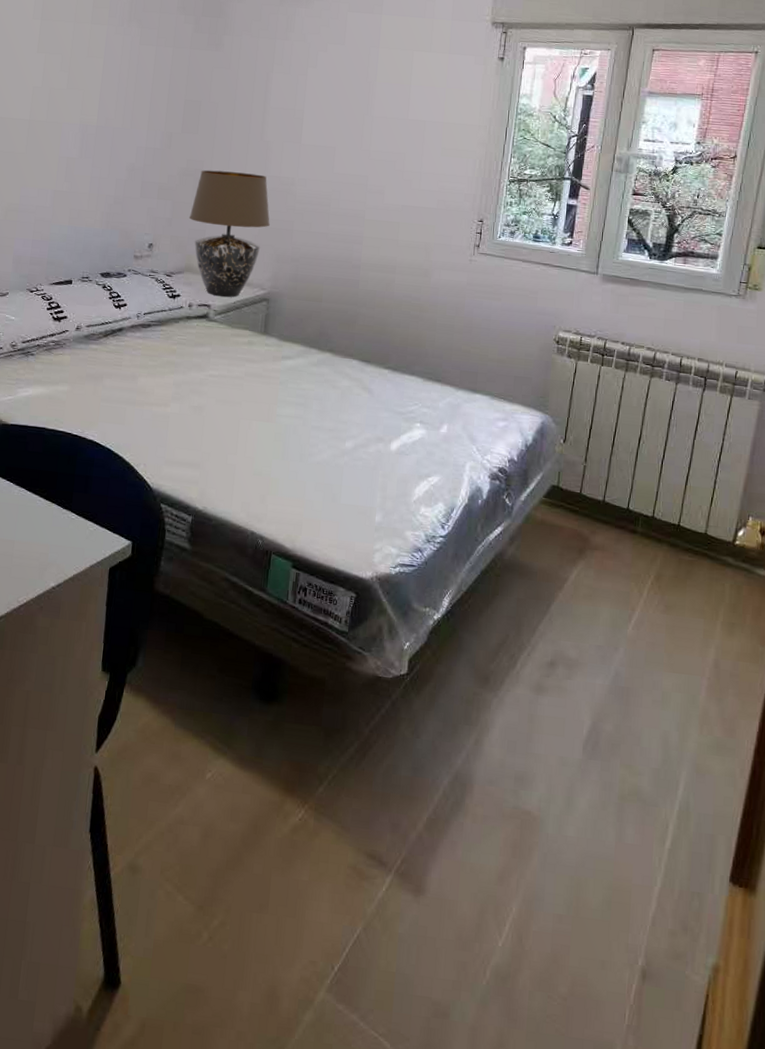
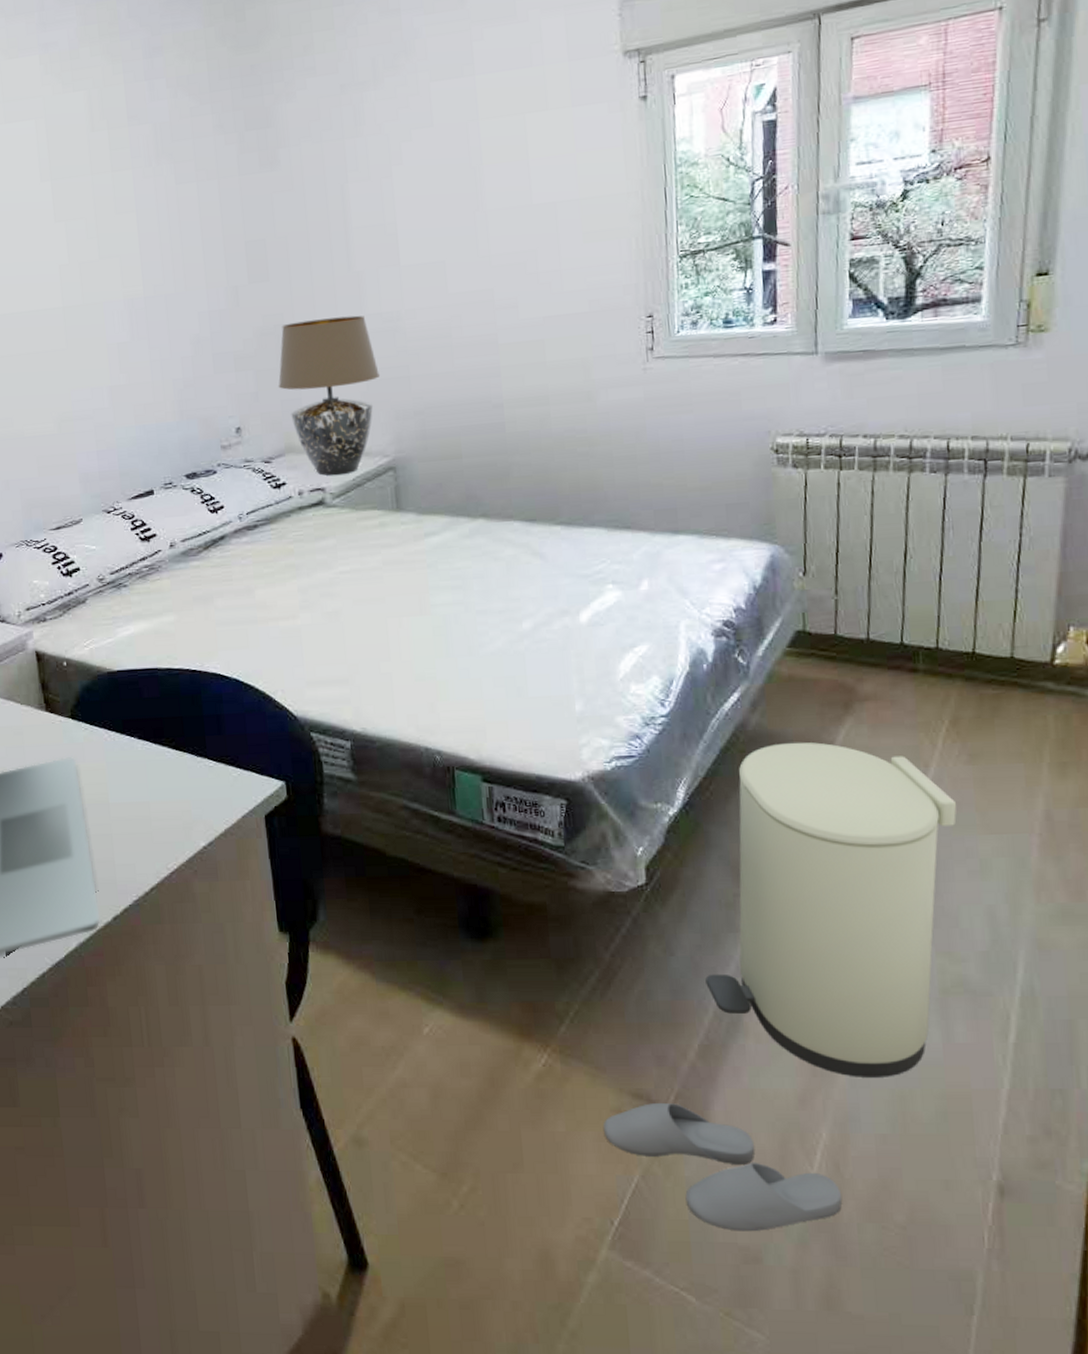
slippers: none [339,864,521,989] -> present [603,1102,843,1232]
pedal bin: none [441,573,652,866] -> present [705,742,957,1077]

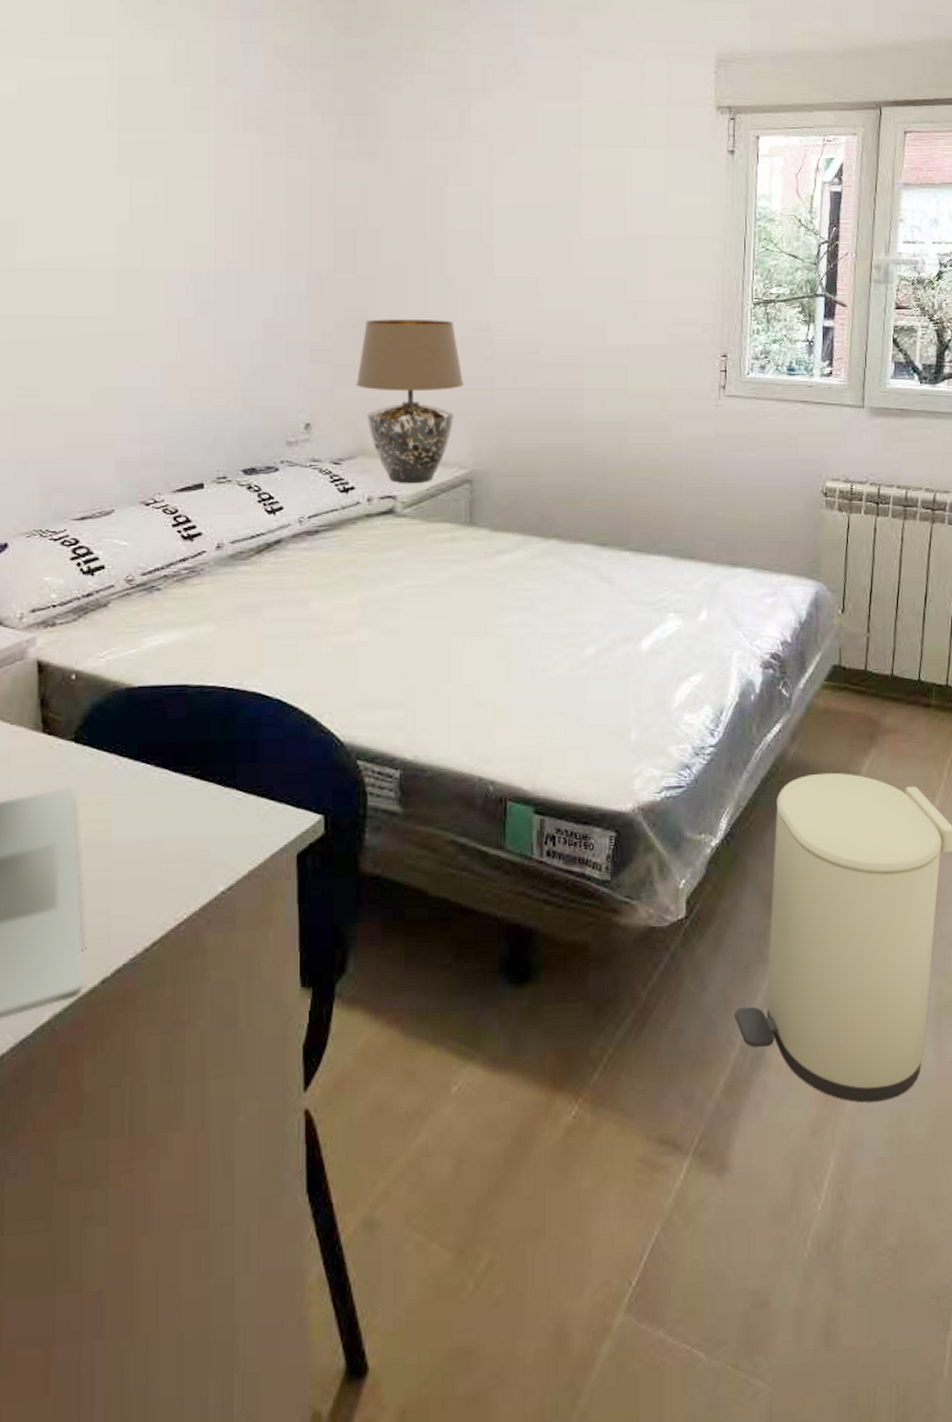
slippers: present [603,1102,843,1232] -> none [628,1146,844,1276]

